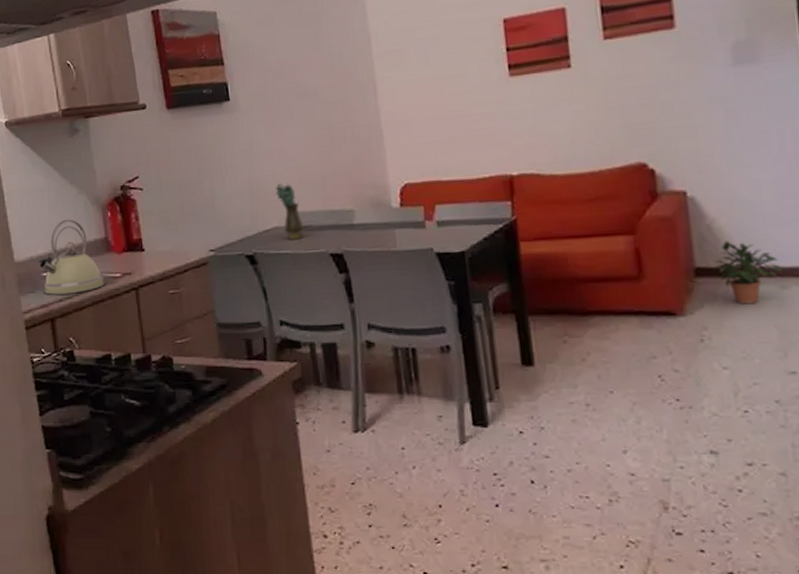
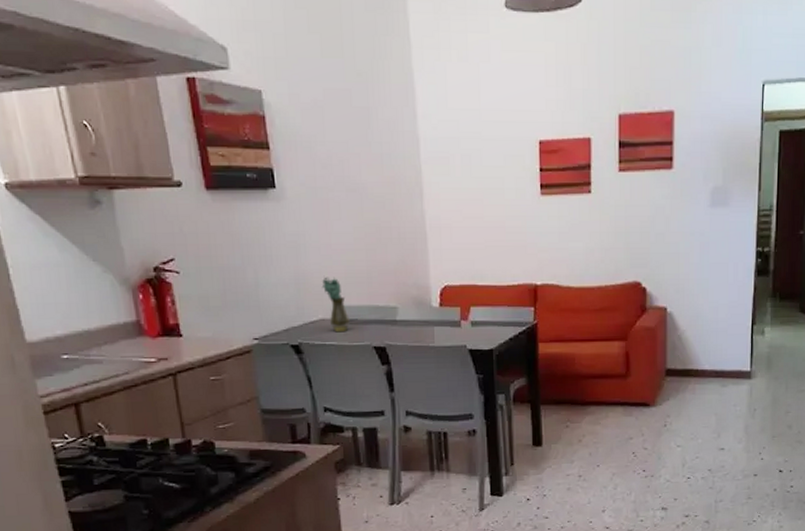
kettle: present [38,219,106,296] -> none [55,299,139,380]
potted plant: present [712,240,783,305] -> none [678,348,725,398]

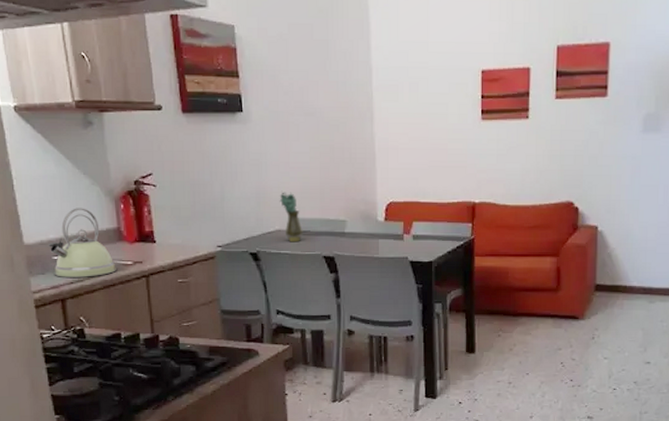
kettle: none [55,299,139,380] -> present [48,208,118,279]

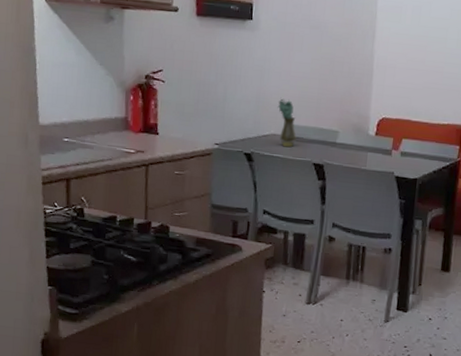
kettle: present [48,208,118,279] -> none [61,95,121,161]

